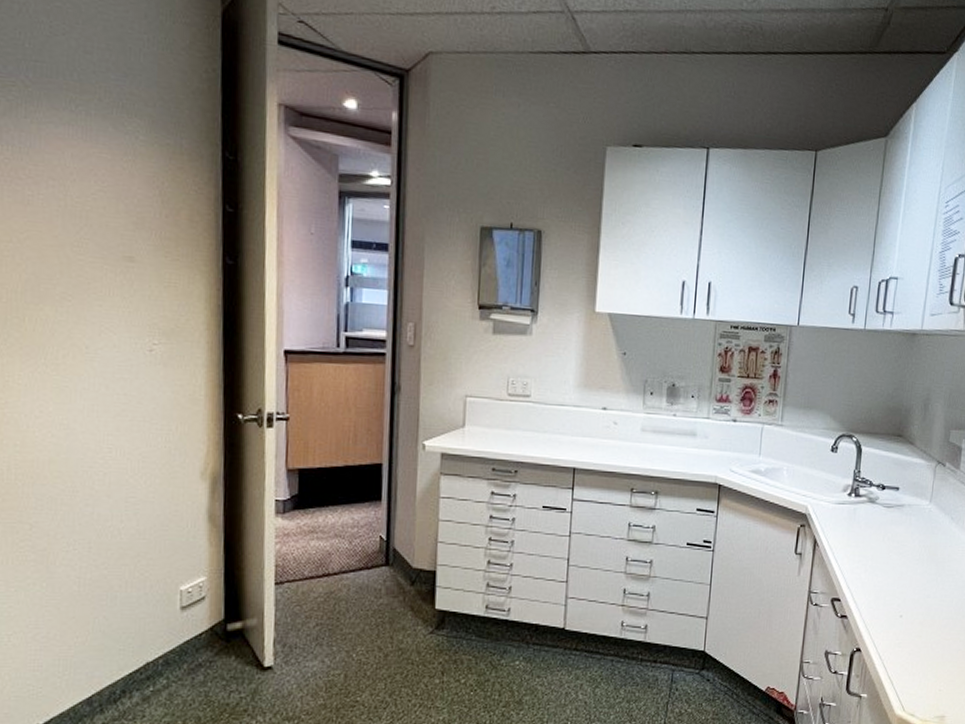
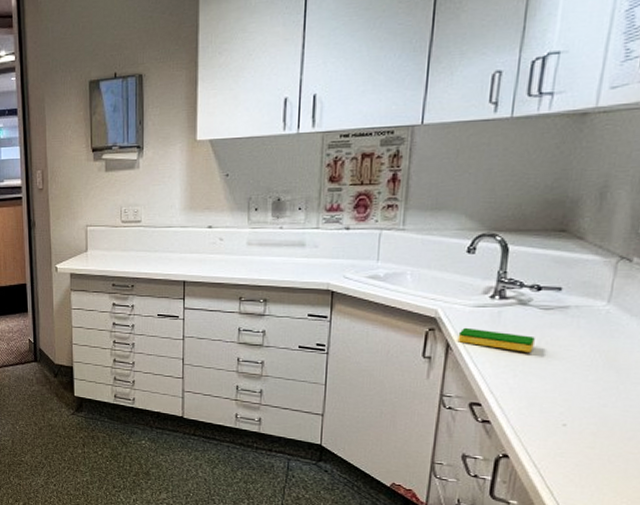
dish sponge: none [823,523,880,548] -> present [457,327,535,353]

